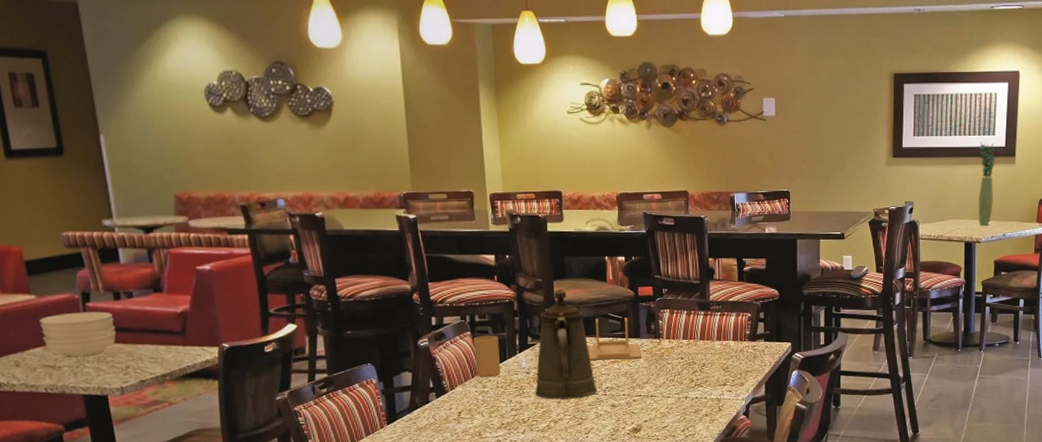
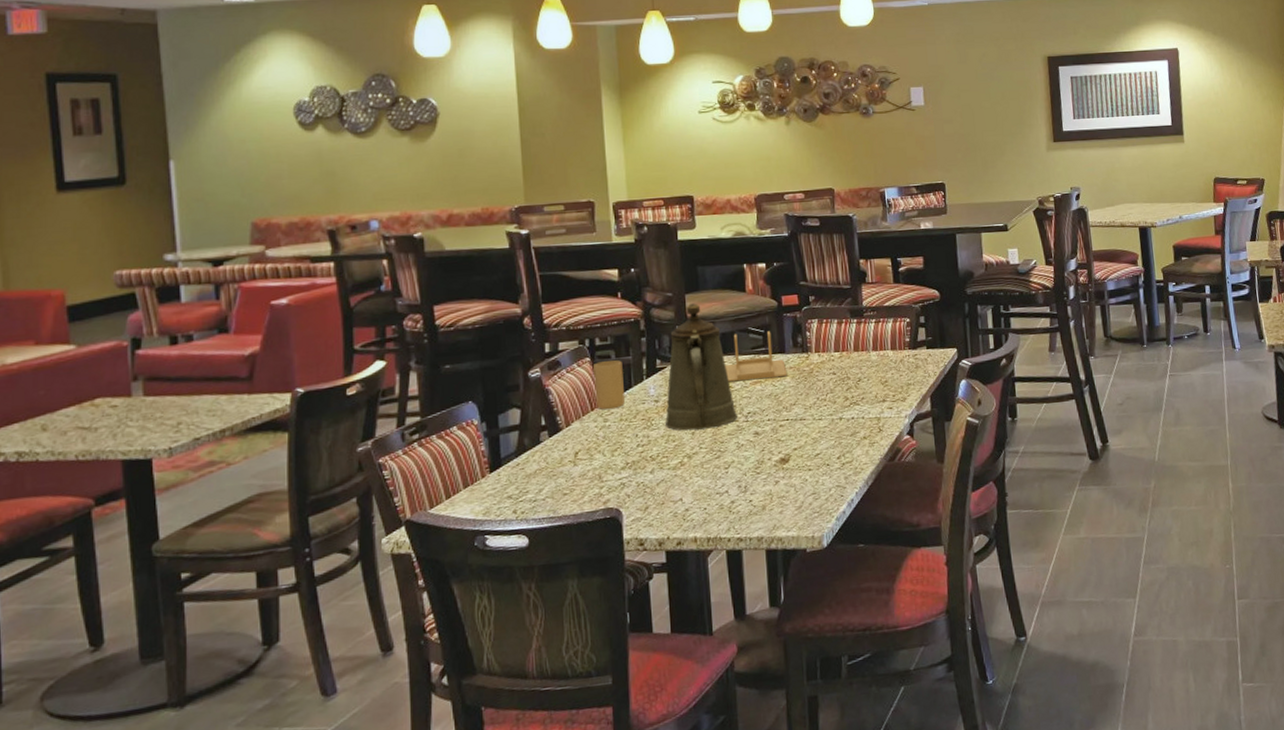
bowl: present [39,311,117,356] -> none [77,359,169,415]
vase: present [978,141,996,227] -> none [1143,121,1166,210]

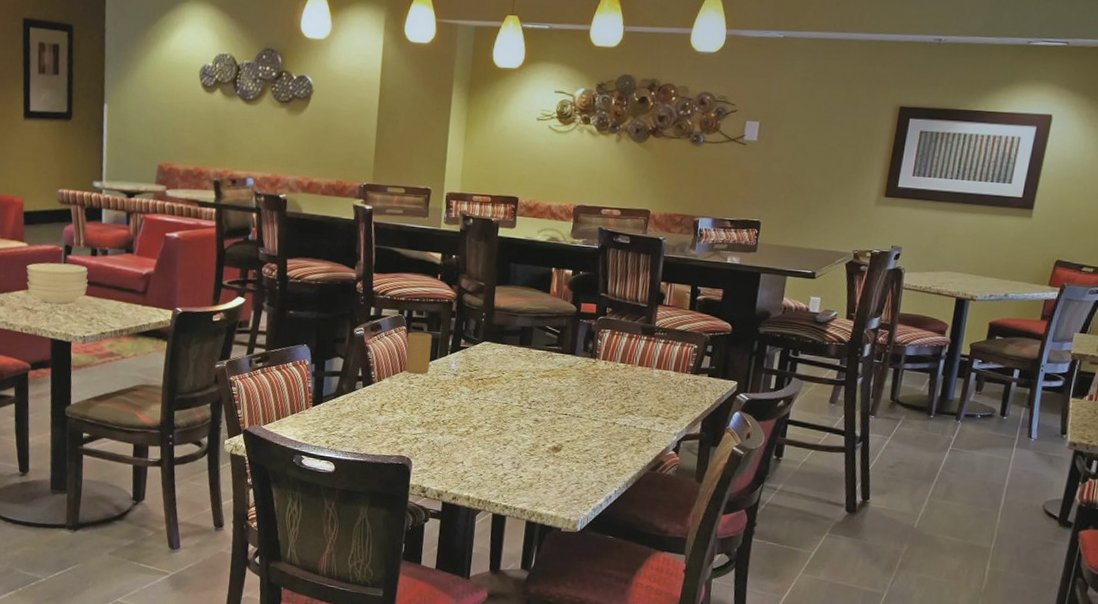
bowl: none [77,359,169,415] -> present [26,262,89,304]
coffee pot: present [665,303,737,431] -> none [460,295,523,408]
napkin holder: present [724,331,788,382] -> none [519,329,574,376]

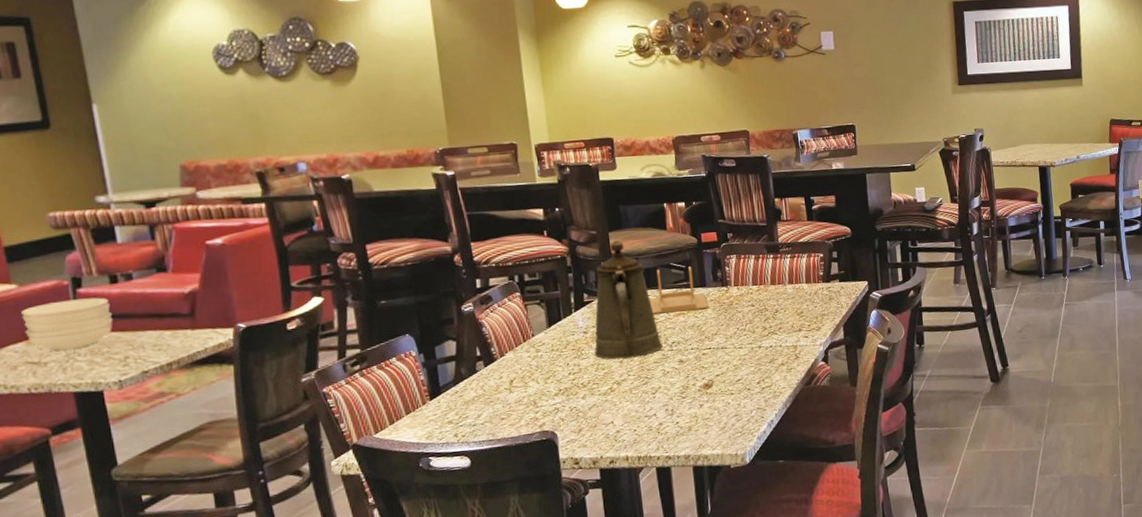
cup: present [404,332,432,374] -> none [524,295,556,341]
coffee pot: none [460,295,523,408] -> present [594,240,662,360]
napkin holder: none [519,329,574,376] -> present [649,266,709,314]

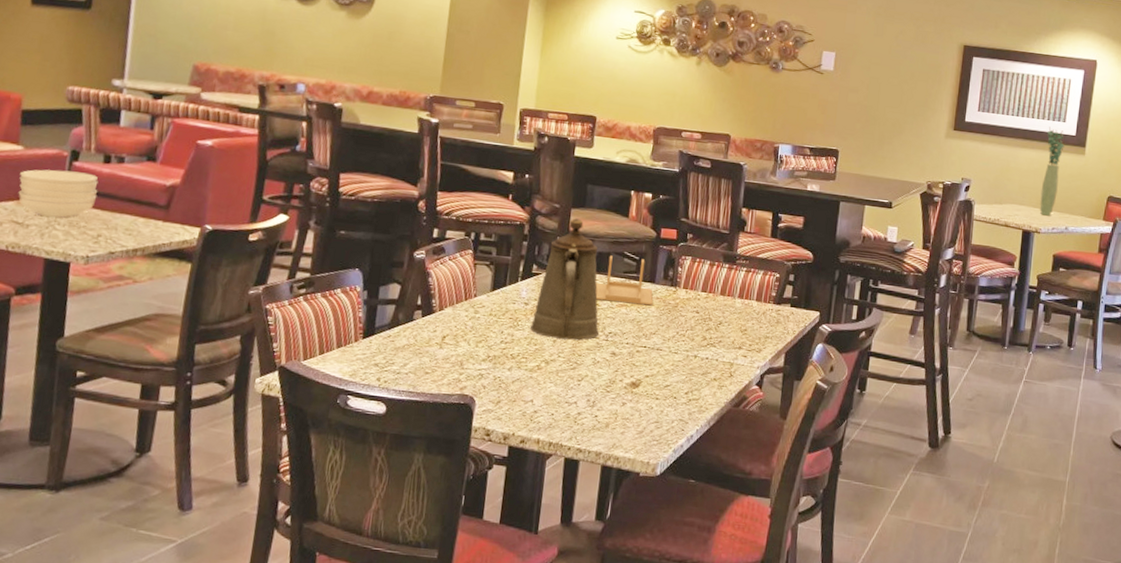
vase: none [1044,65,1064,150] -> present [1039,126,1065,217]

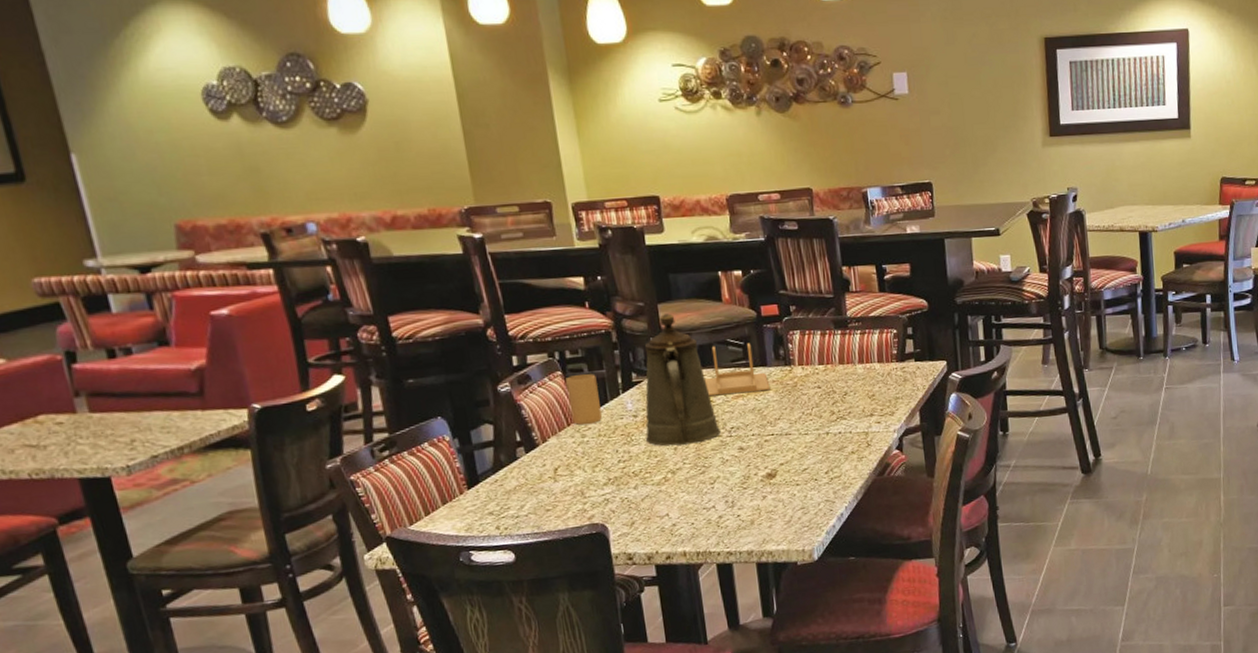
bowl: present [18,169,98,218] -> none [13,374,115,432]
cup: none [470,256,502,303] -> present [566,374,603,425]
vase: present [1039,126,1065,217] -> none [1147,113,1169,213]

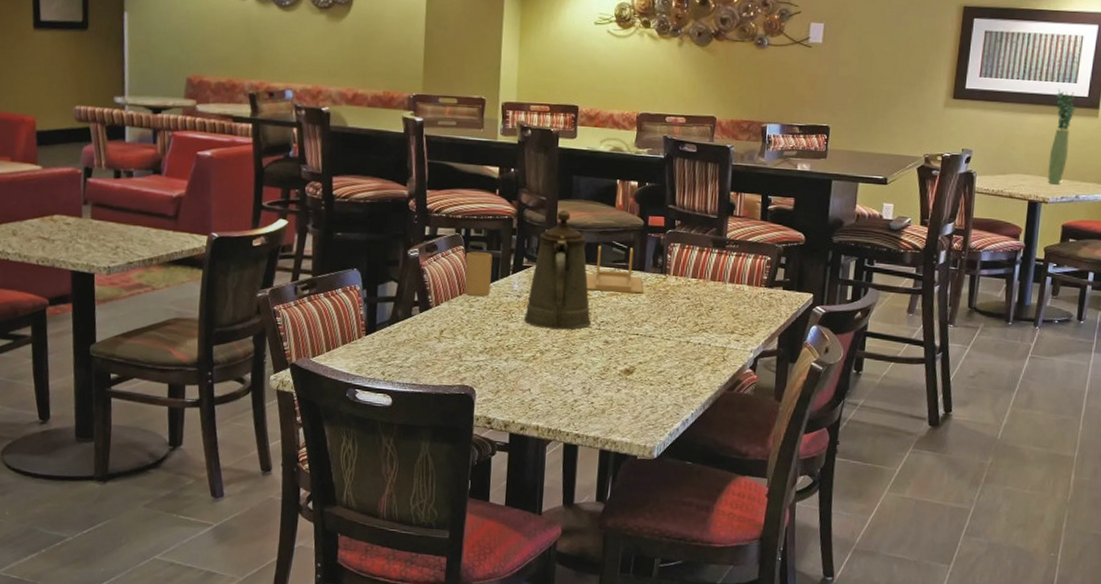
vase: none [1147,113,1169,213] -> present [1047,89,1076,186]

